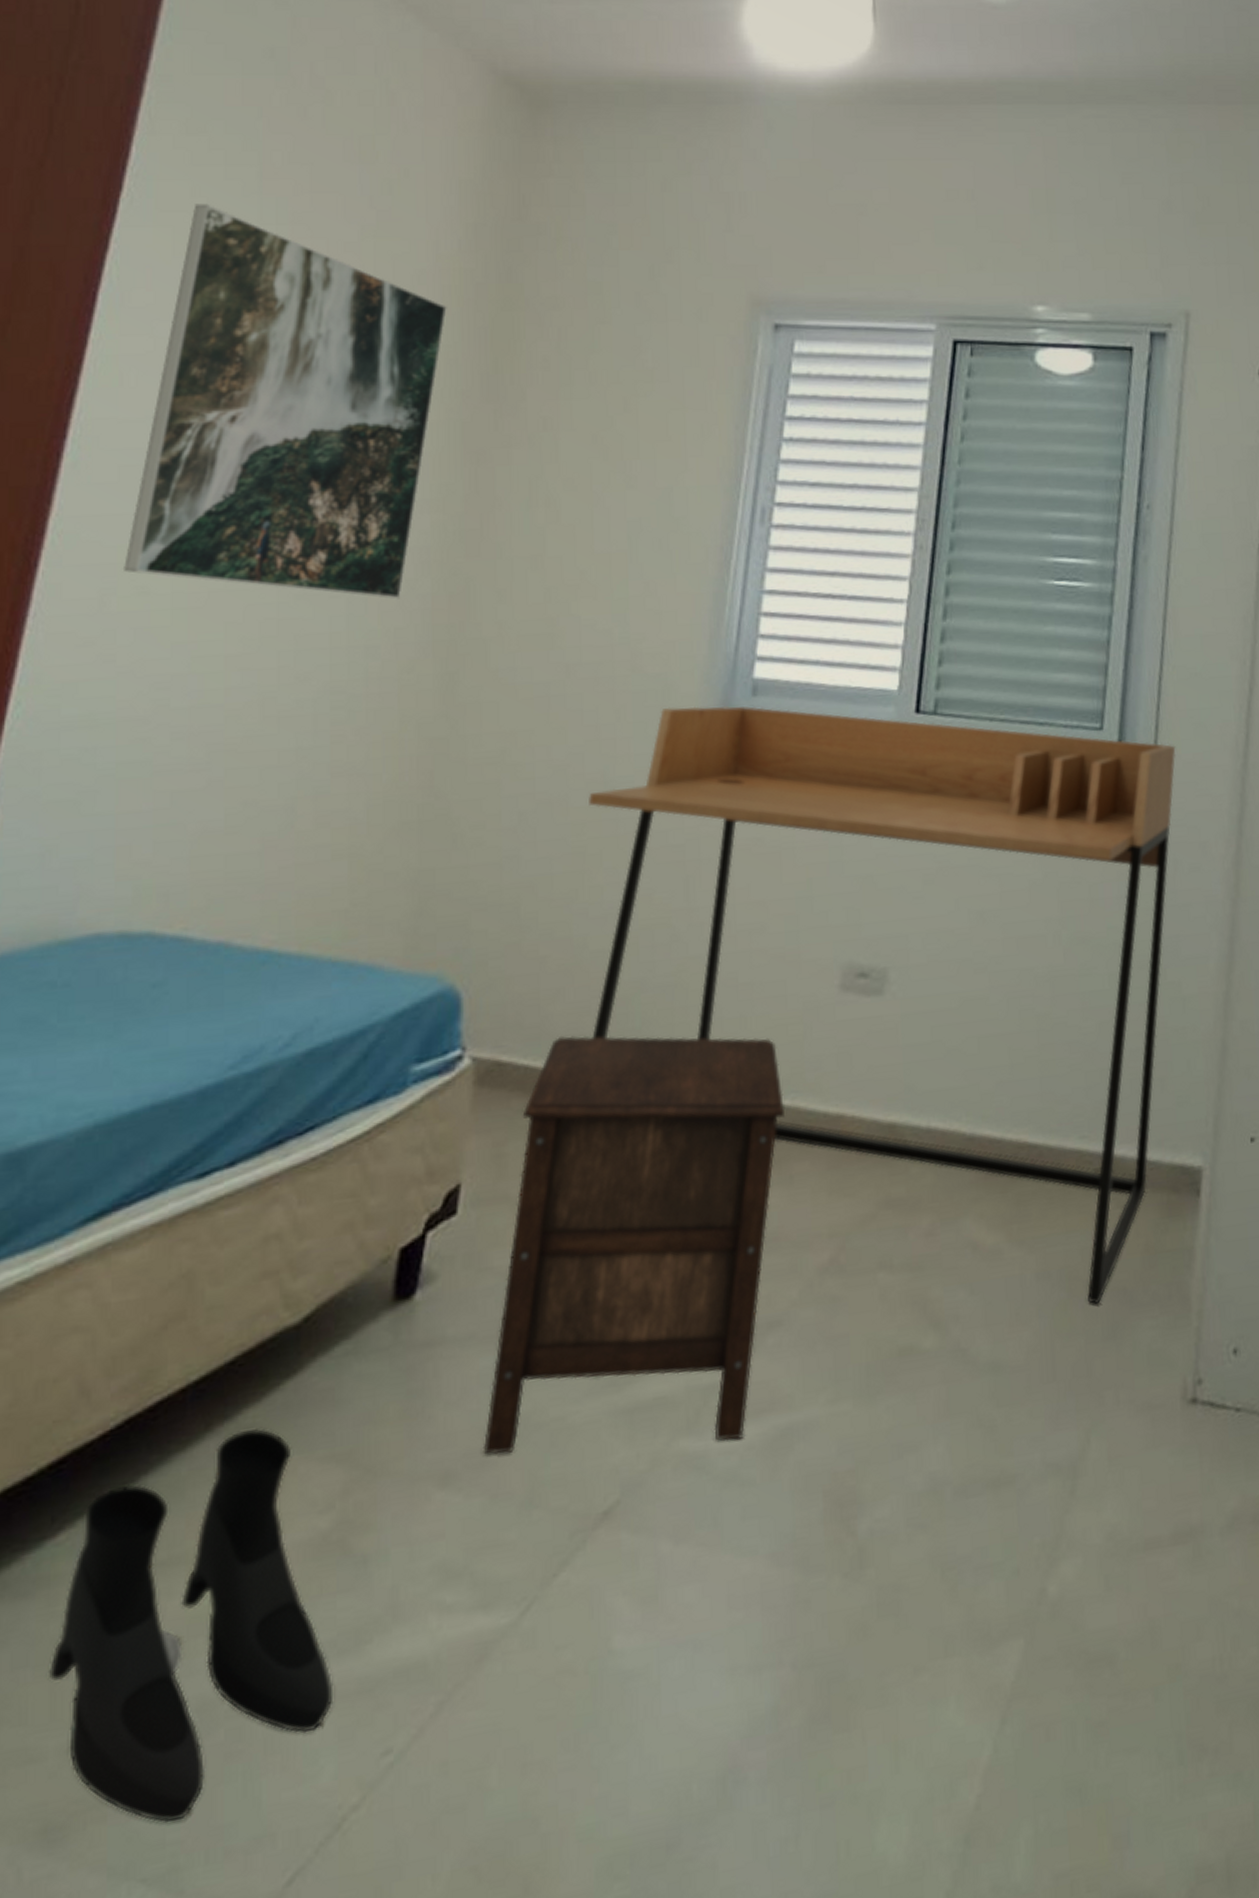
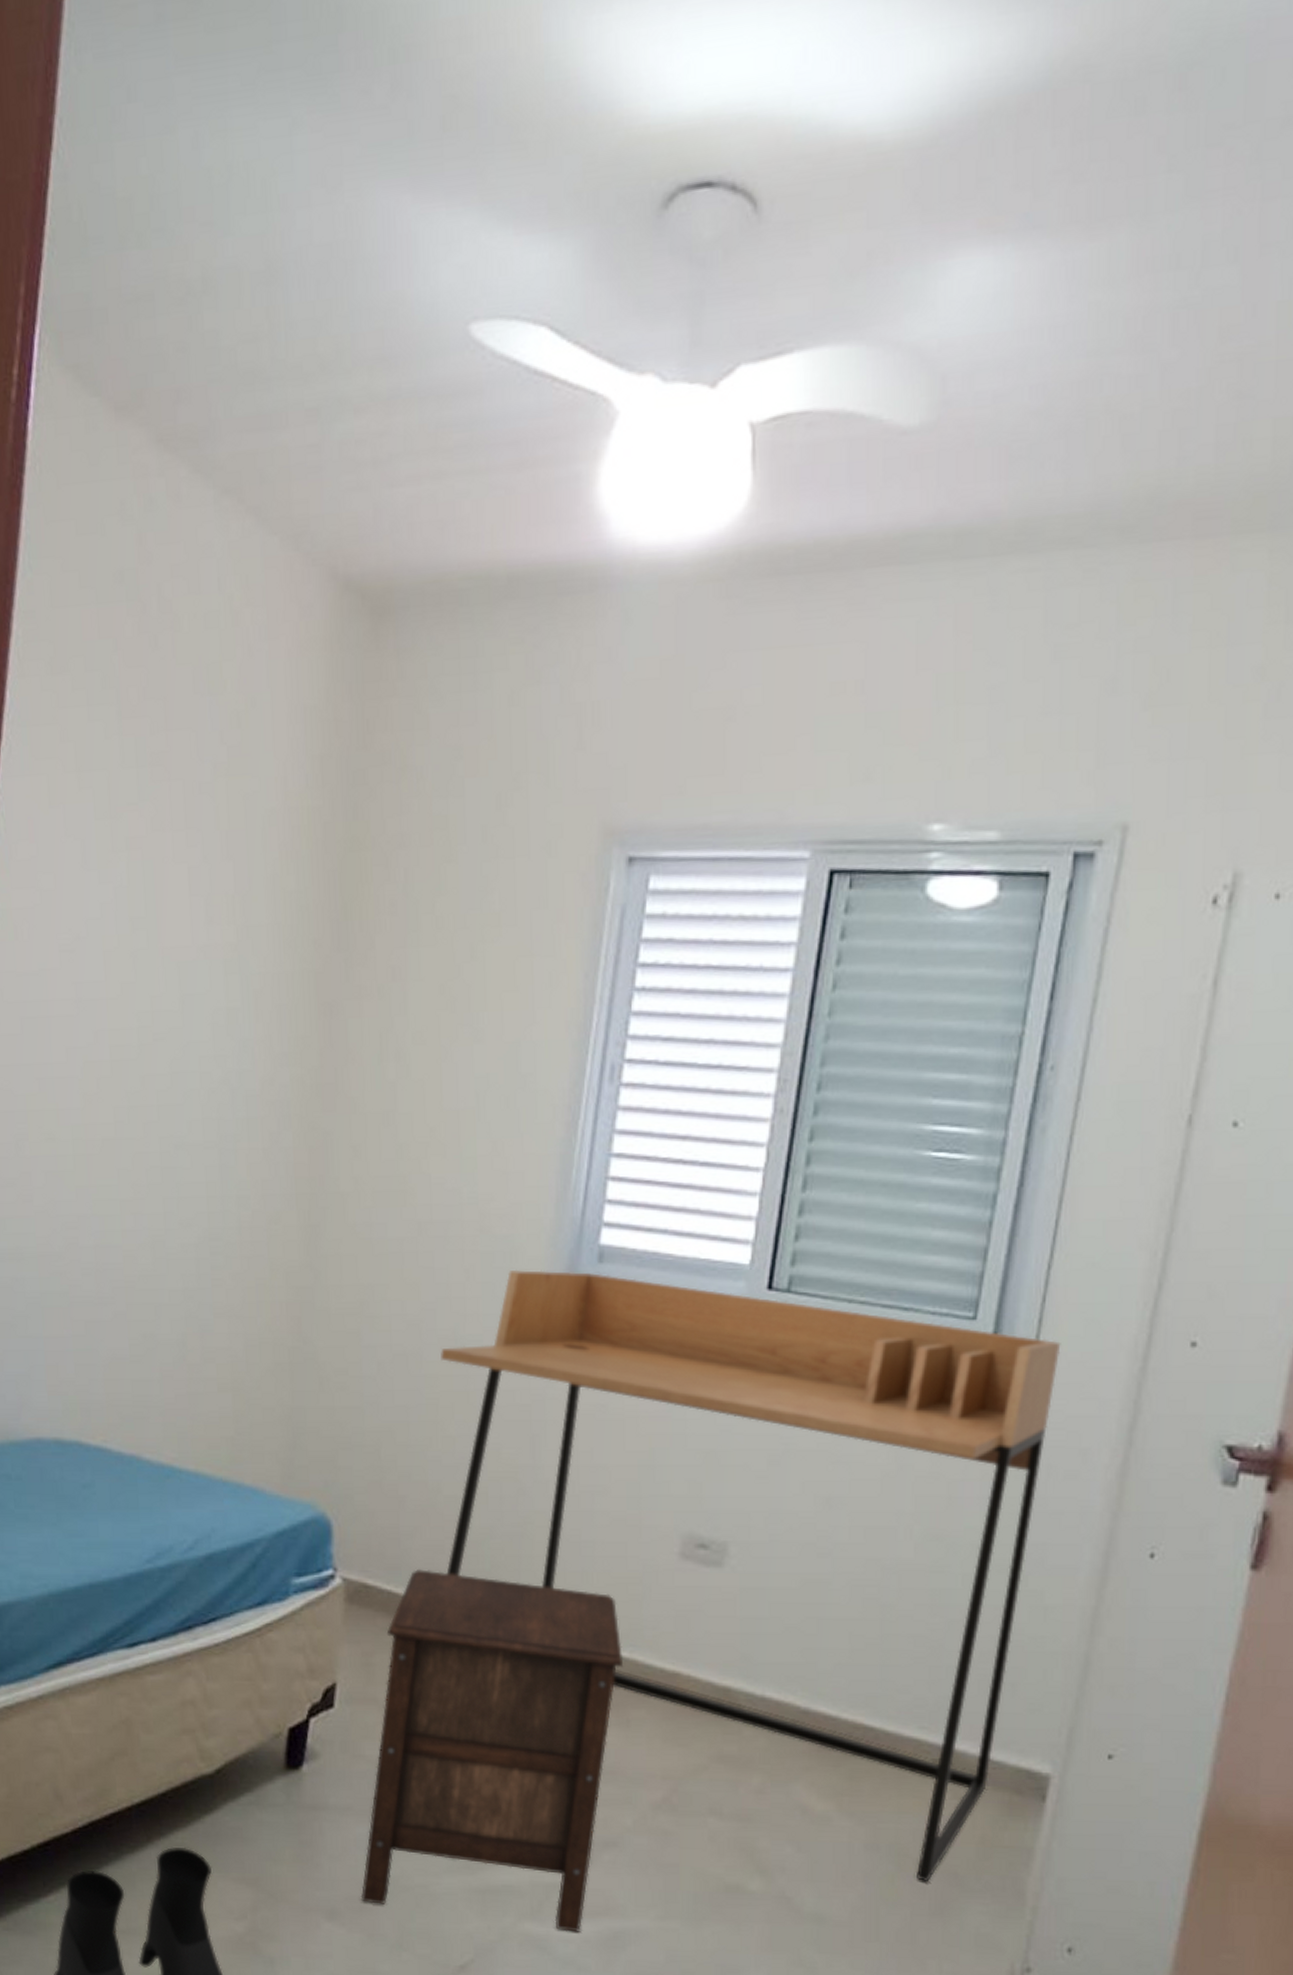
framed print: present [124,203,447,600] -> none [32,748,297,1152]

